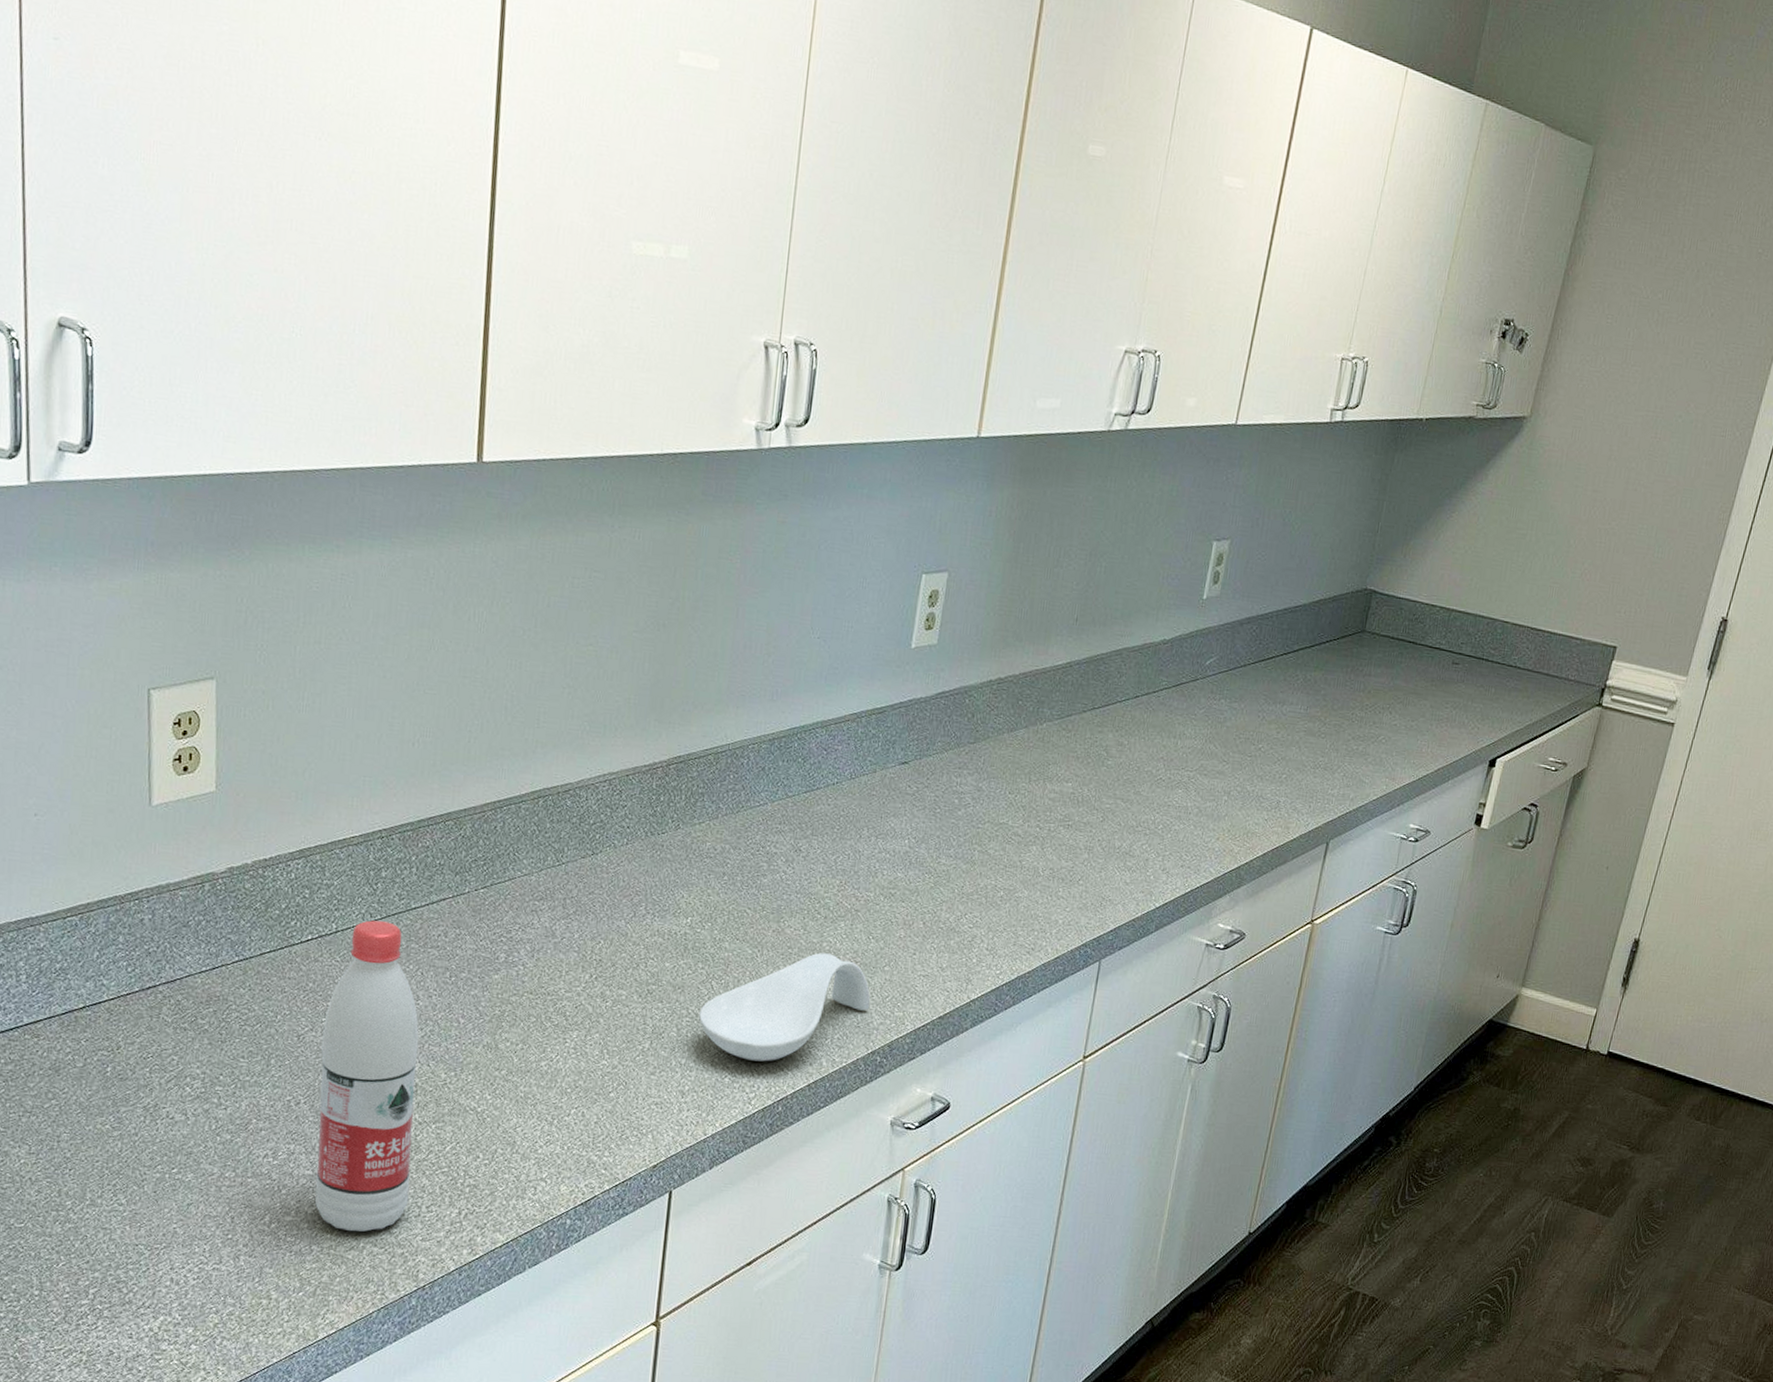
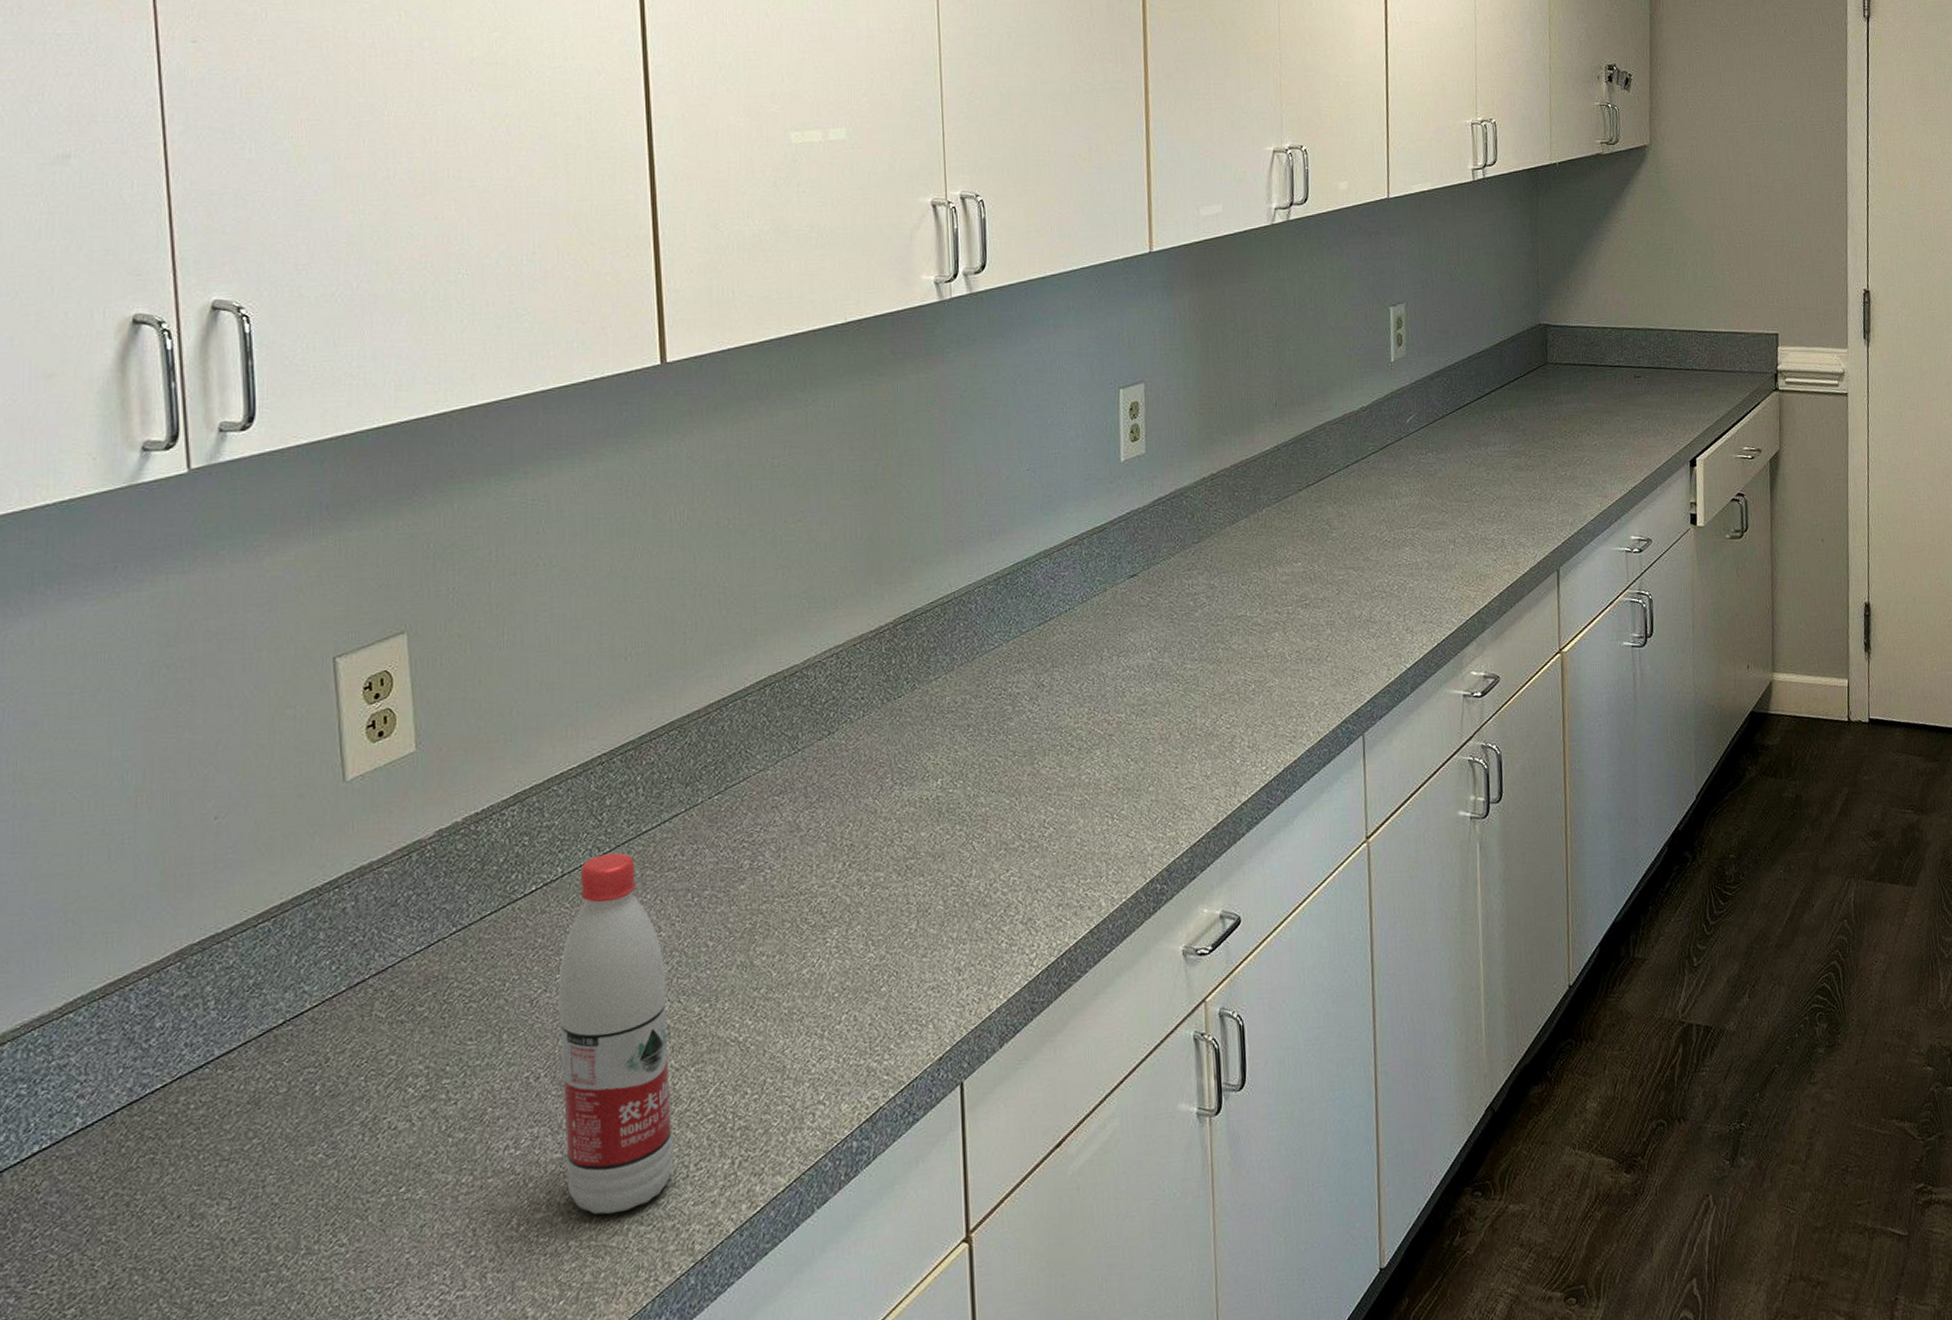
spoon rest: present [699,953,871,1062] -> none [964,786,1141,919]

